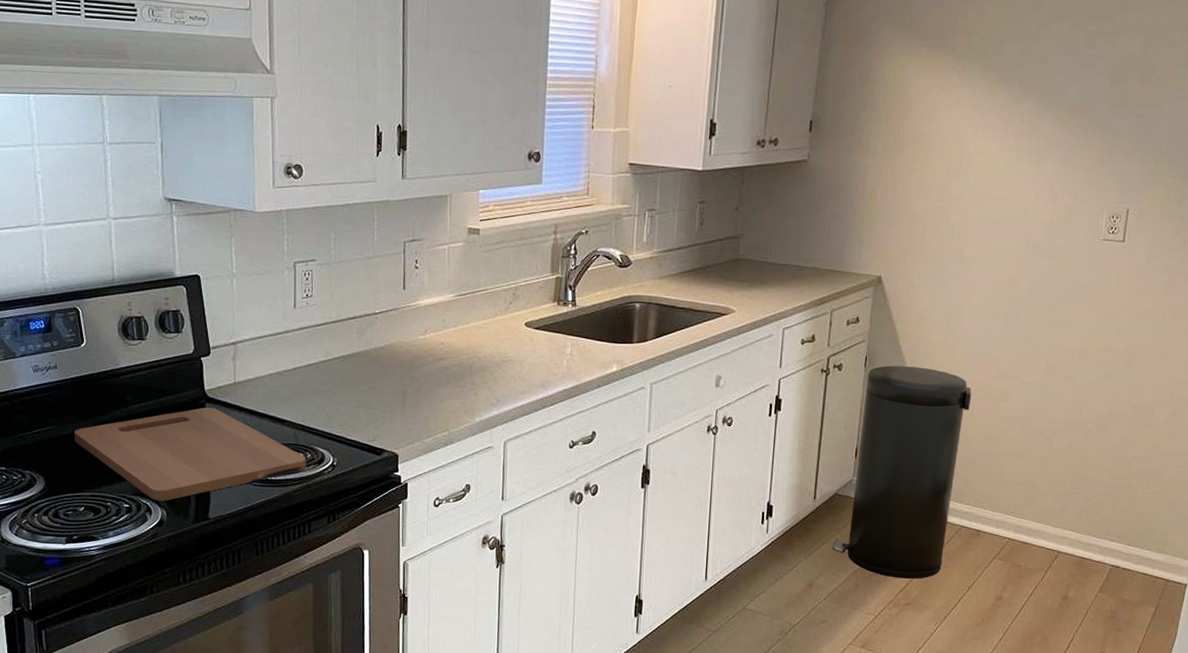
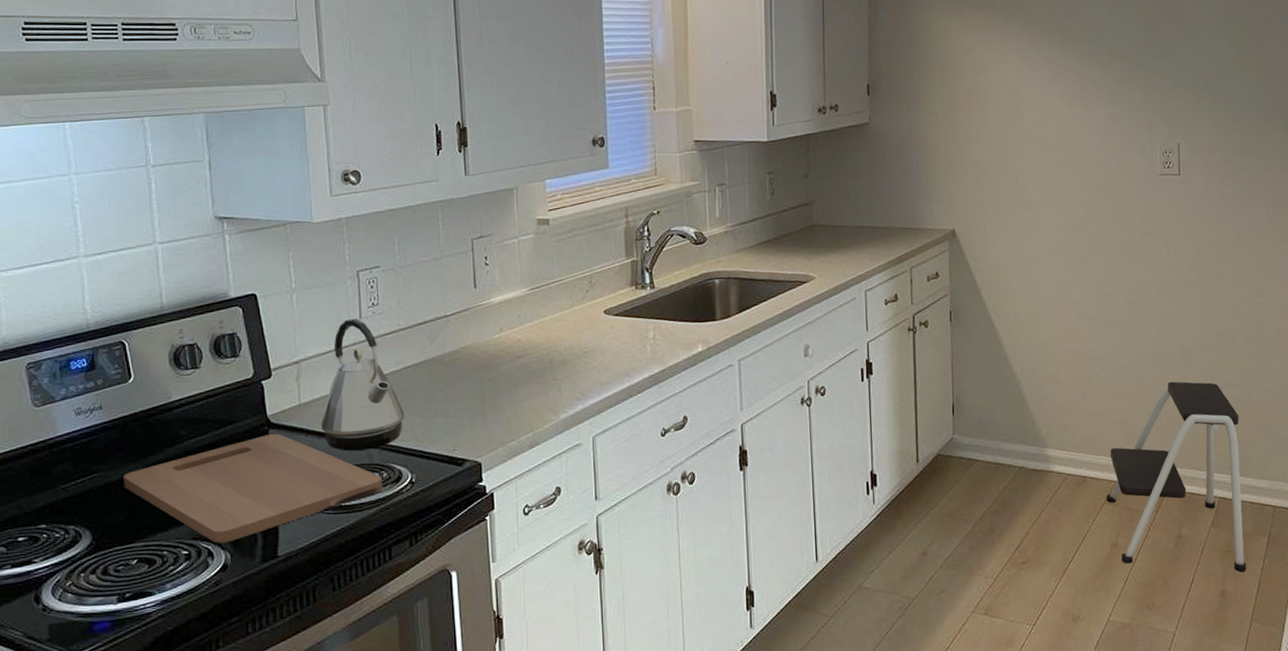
kettle: none [252,307,330,431] -> present [320,318,404,451]
pedal bin: present [833,365,972,579] -> none [942,316,1059,536]
step stool: none [997,448,1146,638] -> present [1106,381,1247,572]

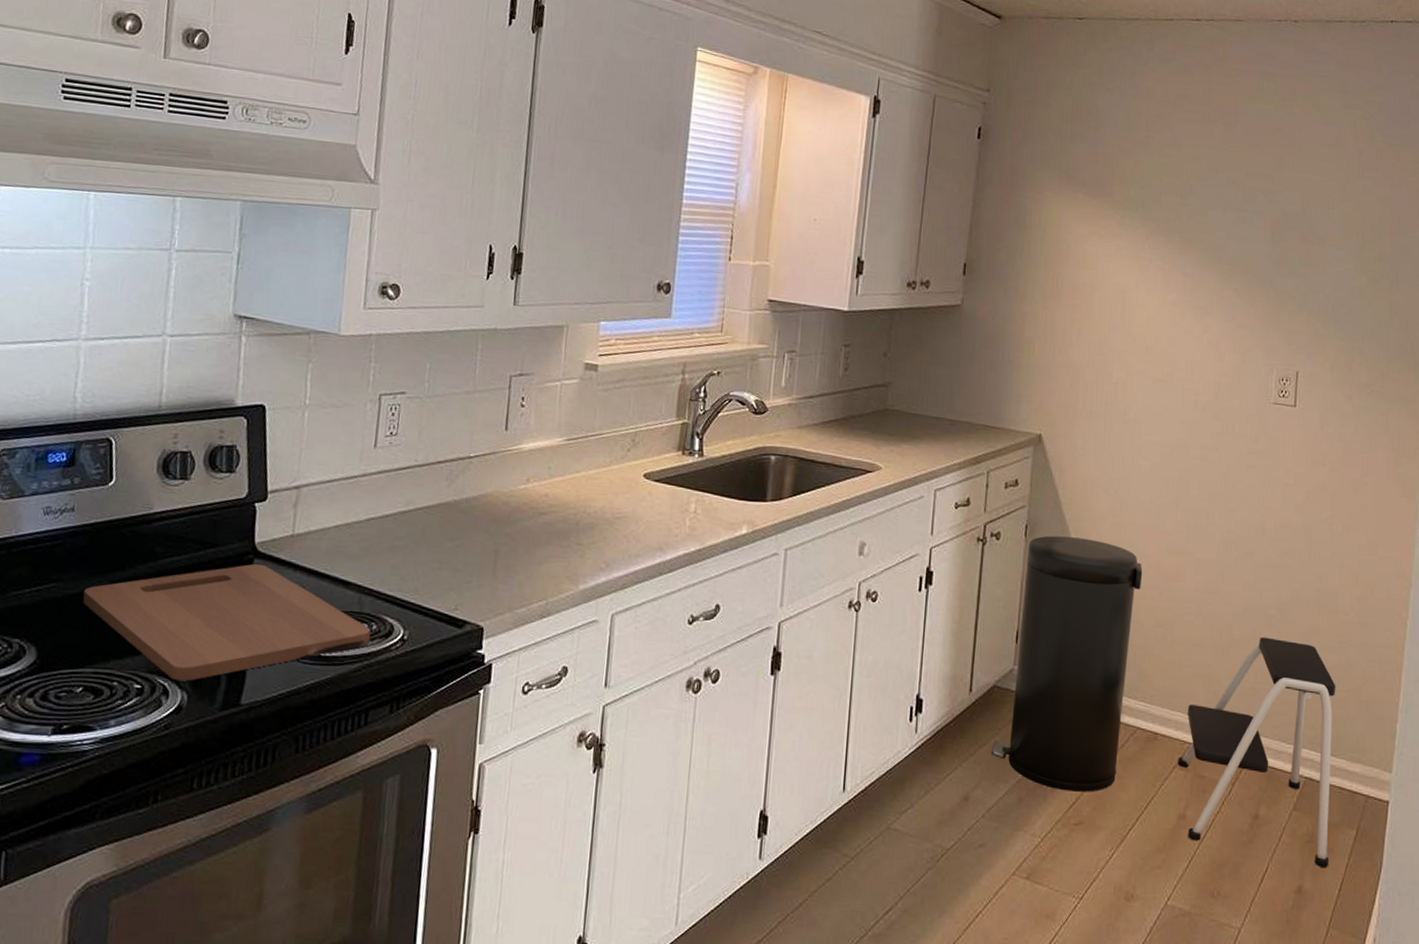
kettle: present [320,318,404,451] -> none [311,446,407,597]
pedal bin: none [942,316,1059,536] -> present [992,535,1143,792]

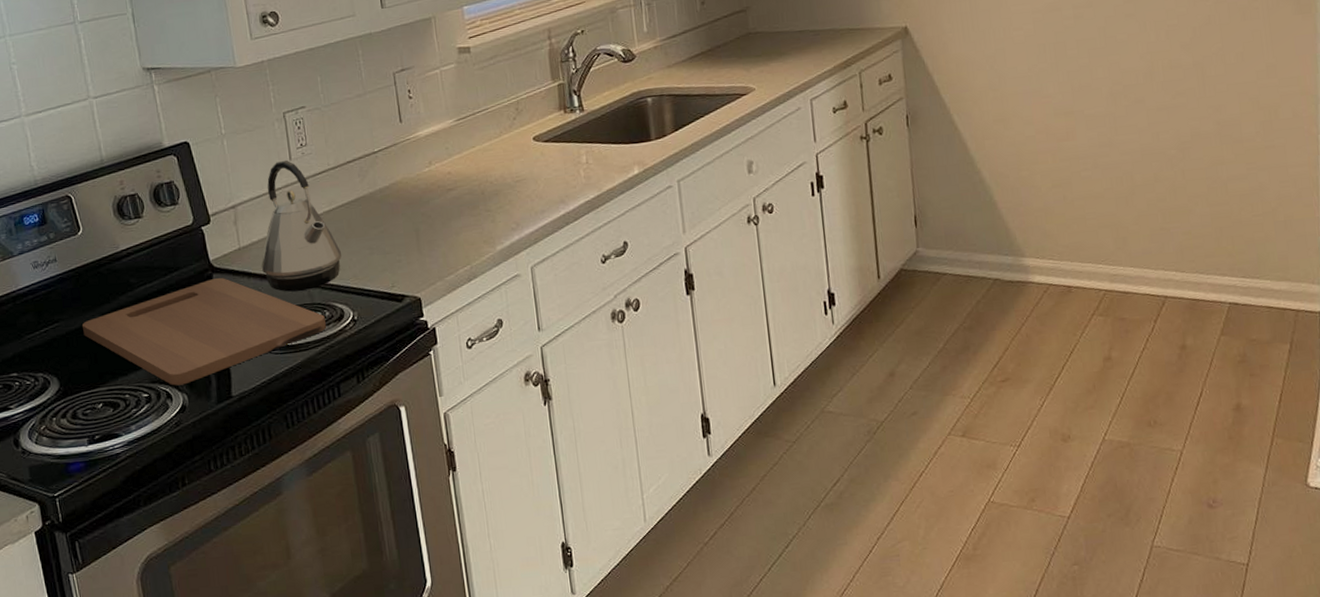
kettle: none [311,446,407,597] -> present [261,160,342,292]
pedal bin: present [992,535,1143,792] -> none [909,116,1036,353]
step stool: present [1178,637,1336,867] -> none [1095,176,1266,383]

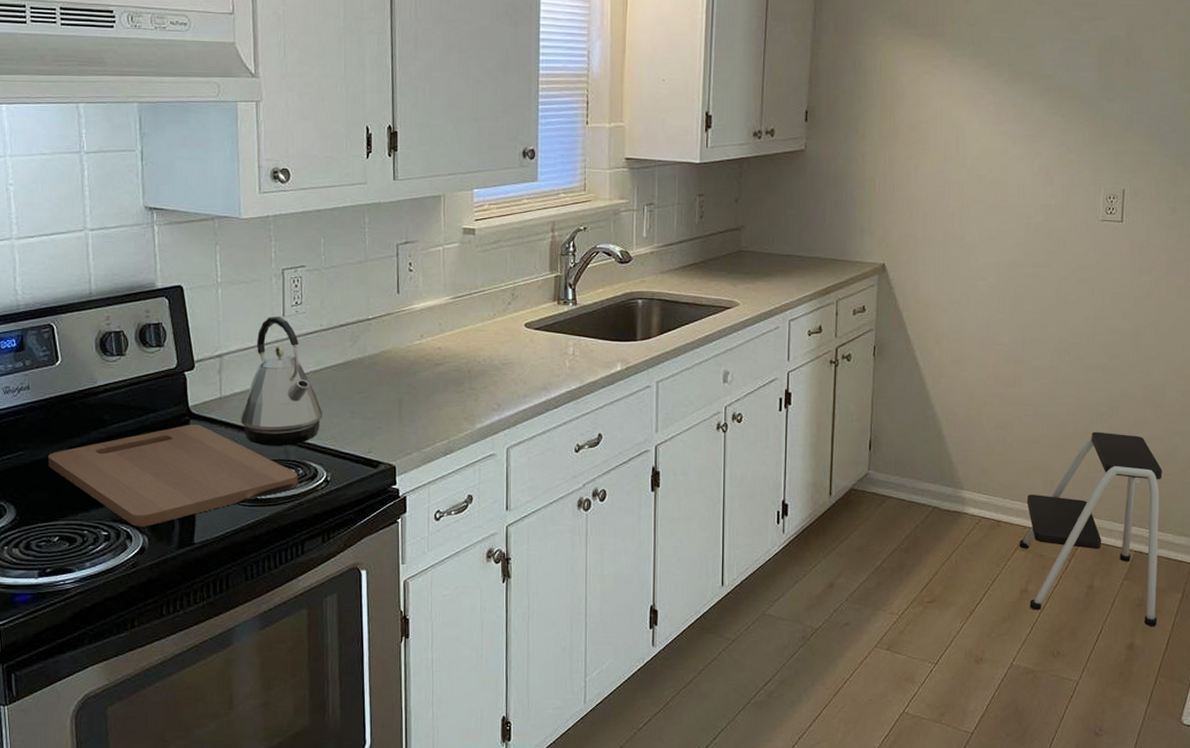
step stool: none [1095,176,1266,383] -> present [1019,431,1163,626]

